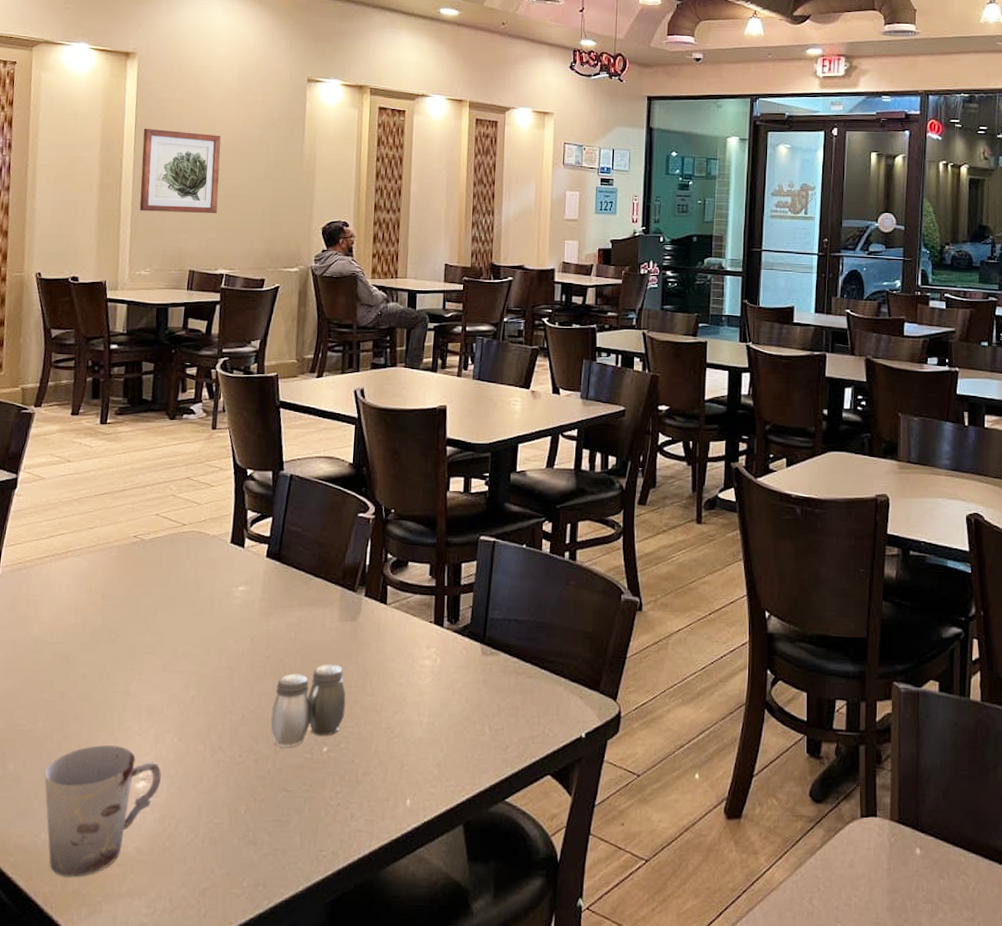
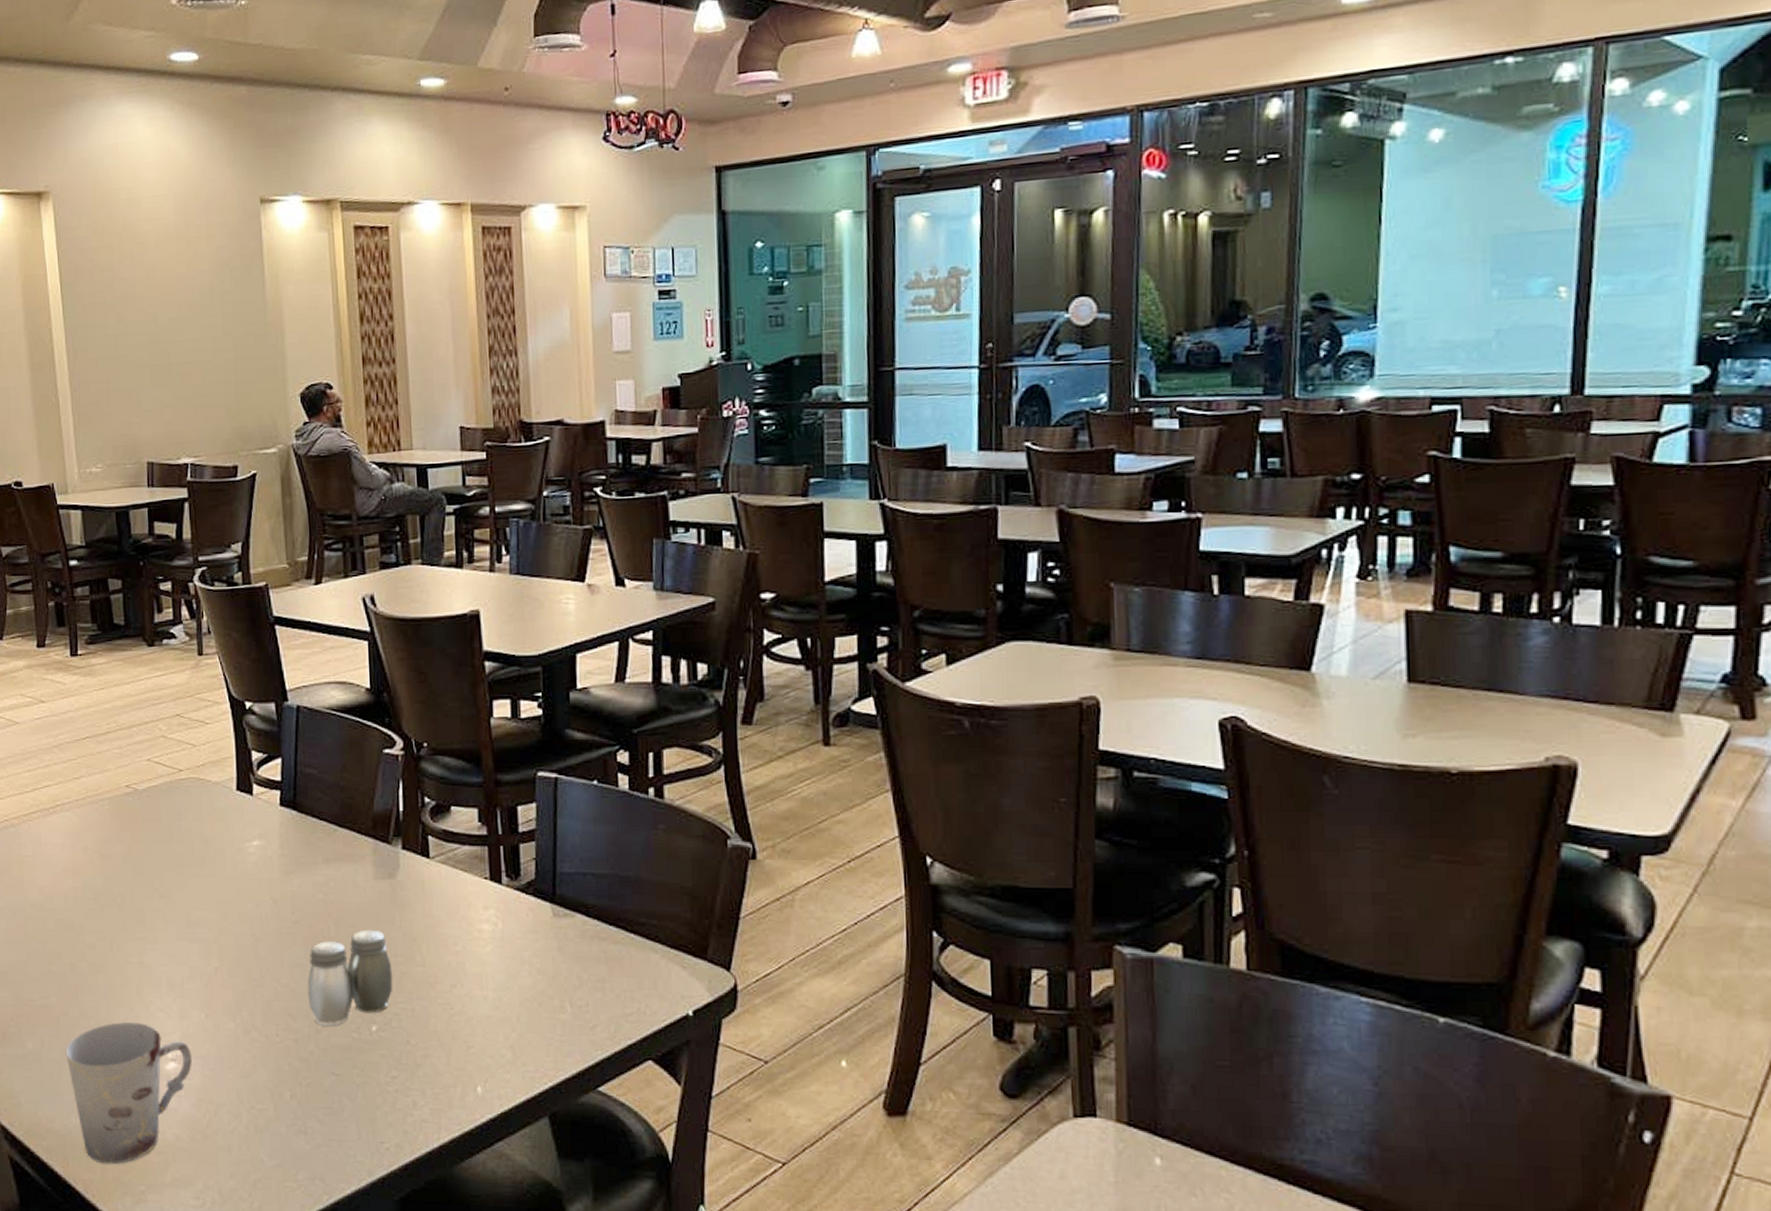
wall art: present [139,128,221,214] -> none [70,286,170,394]

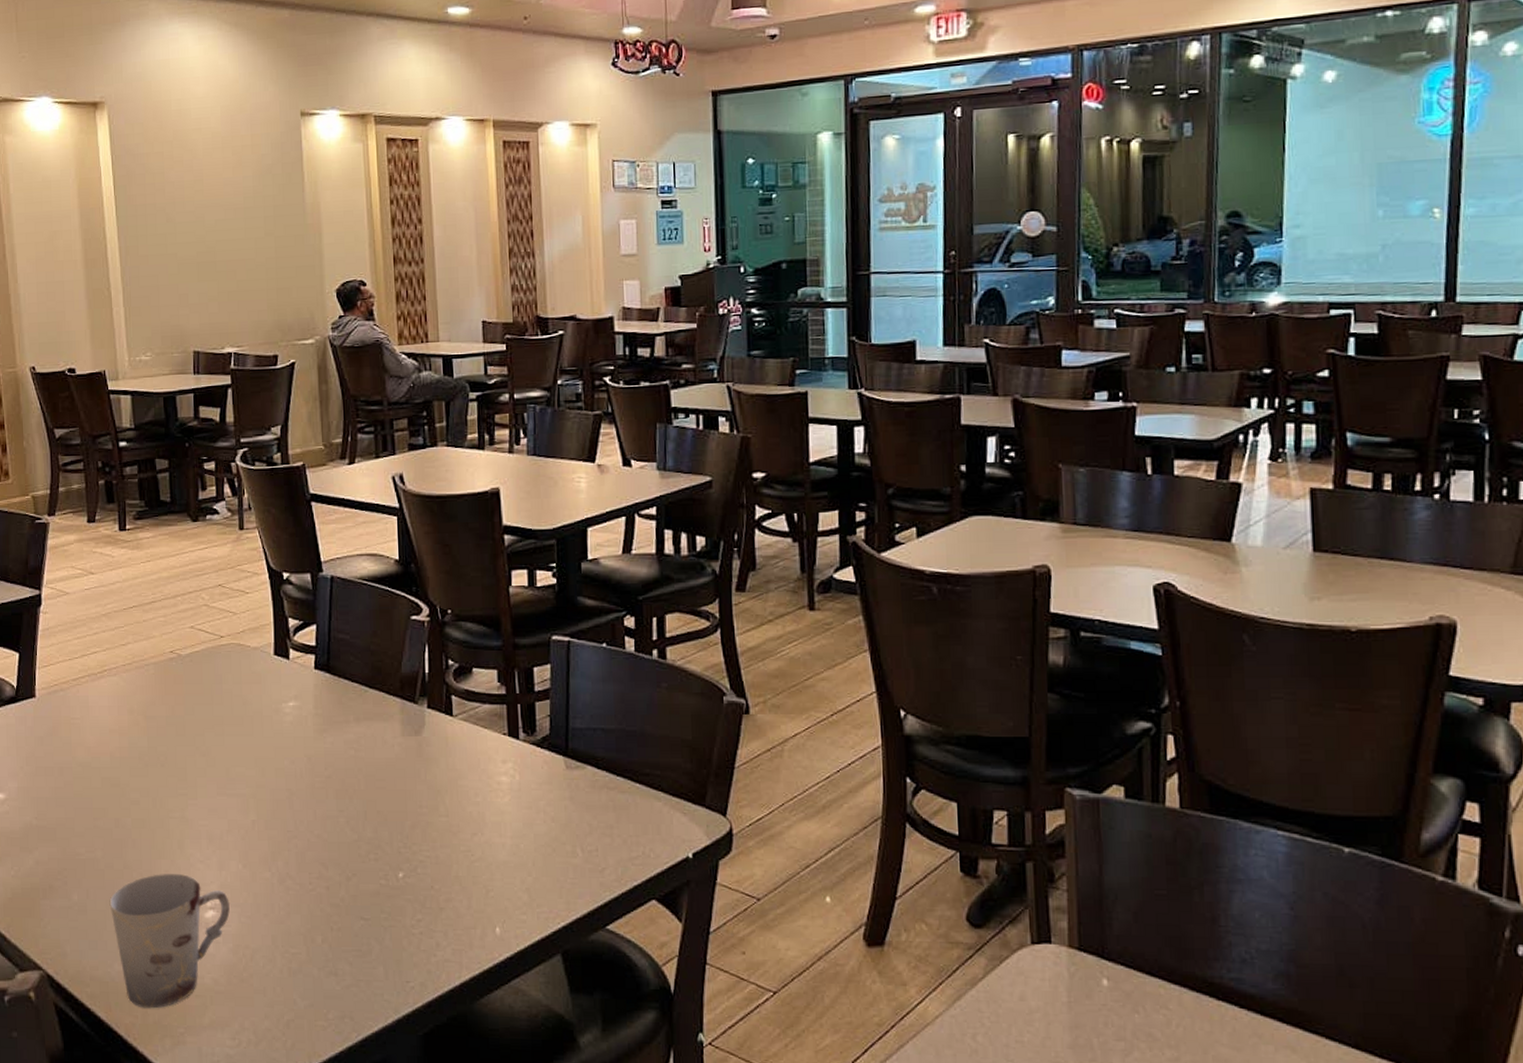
salt and pepper shaker: present [307,929,393,1026] -> none [338,783,419,874]

